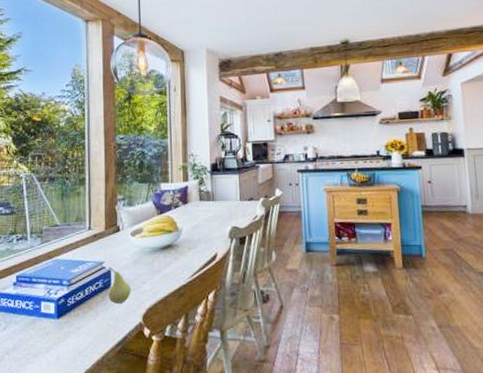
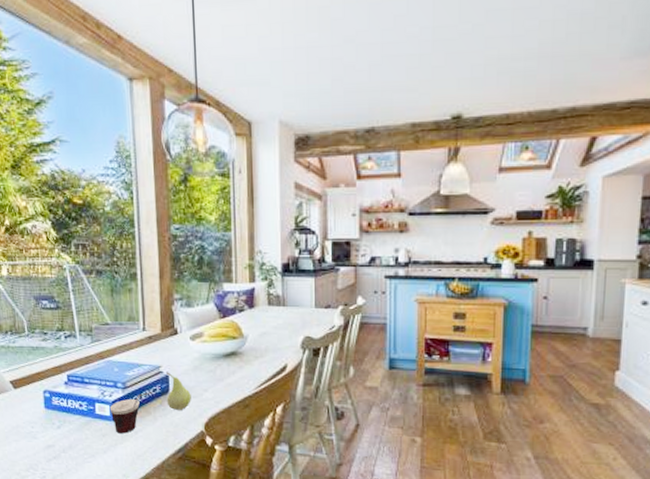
cup: none [54,286,96,331] -> present [109,391,153,434]

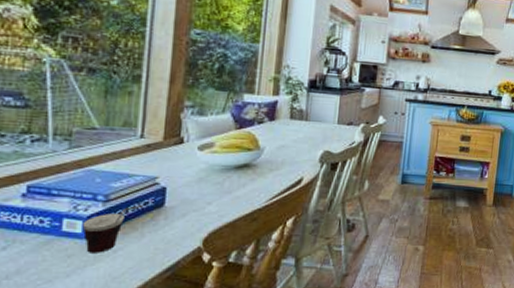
fruit: present [165,372,191,411] -> none [159,183,191,226]

